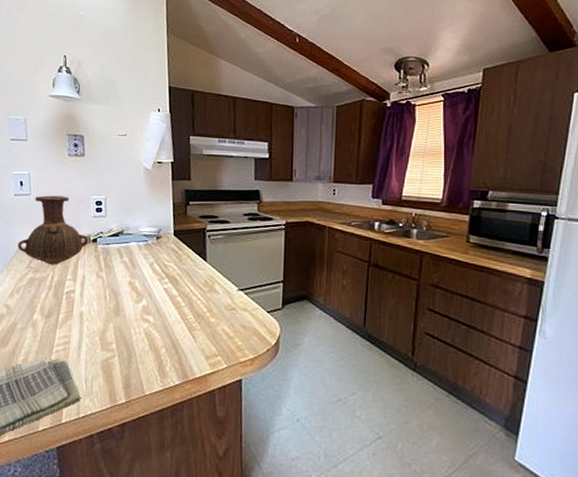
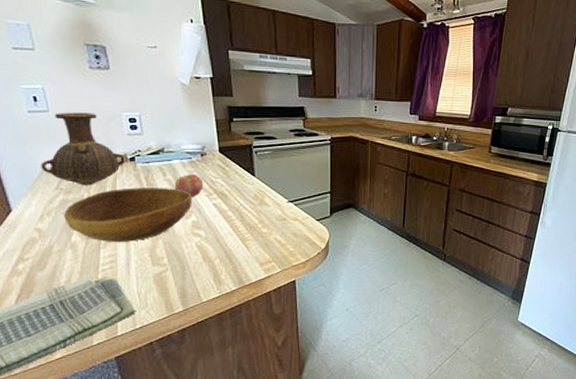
bowl: none [30,268,144,324] -> present [64,187,192,243]
apple: none [129,257,157,281] -> present [174,174,204,197]

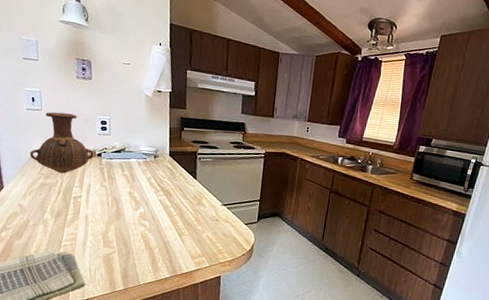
bowl: present [64,187,192,243] -> none [41,178,142,225]
apple: present [174,174,204,197] -> none [129,172,154,192]

